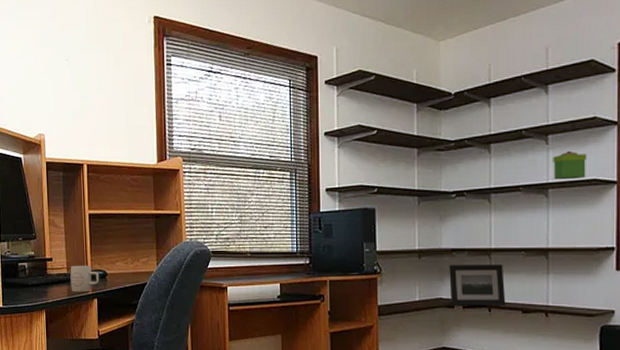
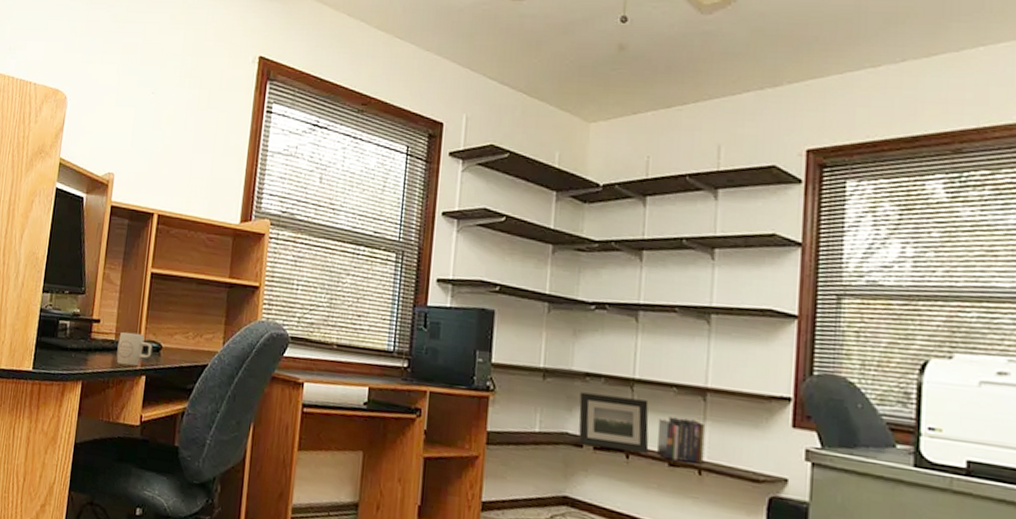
books: none [512,274,549,308] -> present [656,416,706,464]
decorative box: present [553,150,588,180] -> none [719,270,762,307]

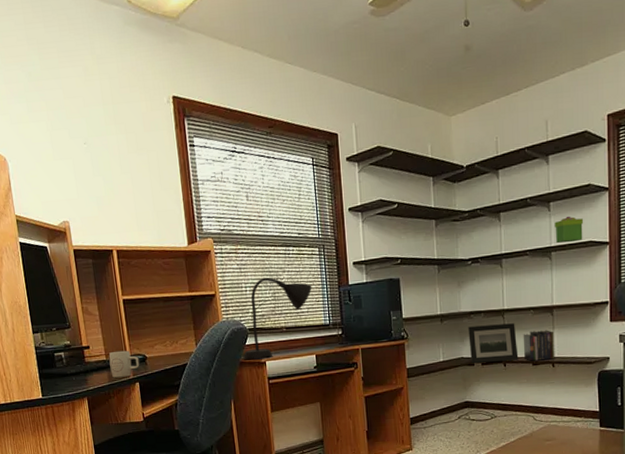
desk lamp: none [275,278,380,379] -> present [241,278,312,360]
decorative box: none [719,270,762,307] -> present [555,216,584,244]

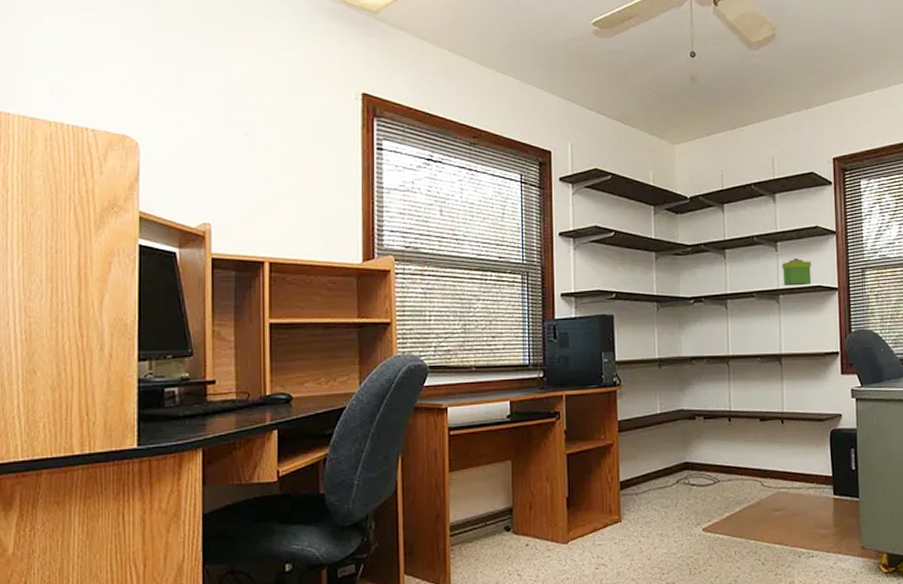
mug: present [108,350,140,378] -> none [240,387,282,423]
desk lamp: present [241,278,312,360] -> none [417,306,511,405]
picture frame: present [468,323,519,363] -> none [689,372,745,416]
books: present [523,330,555,361] -> none [749,381,784,416]

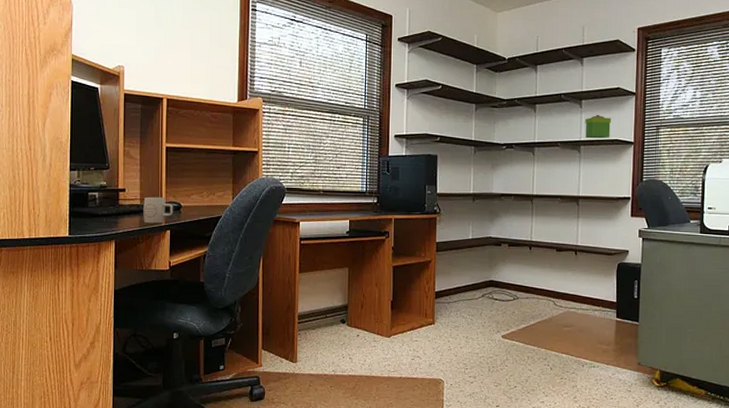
mug: none [240,387,282,423] -> present [143,196,174,224]

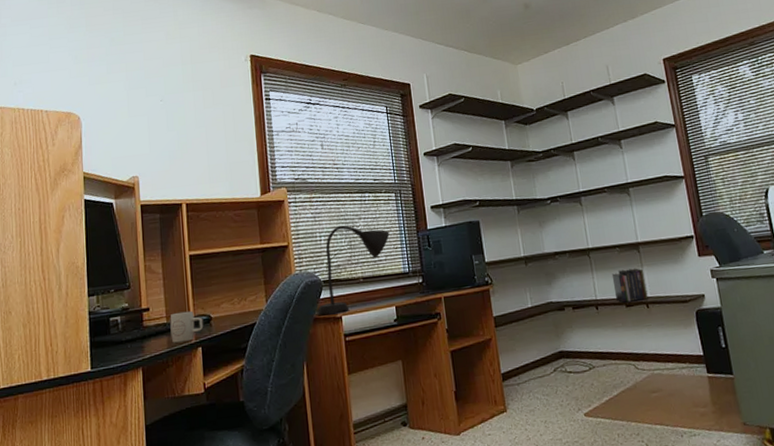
desk lamp: none [276,141,353,219] -> present [315,225,390,316]
books: none [548,218,579,247] -> present [611,268,649,303]
decorative box: present [585,114,612,139] -> none [628,152,658,180]

